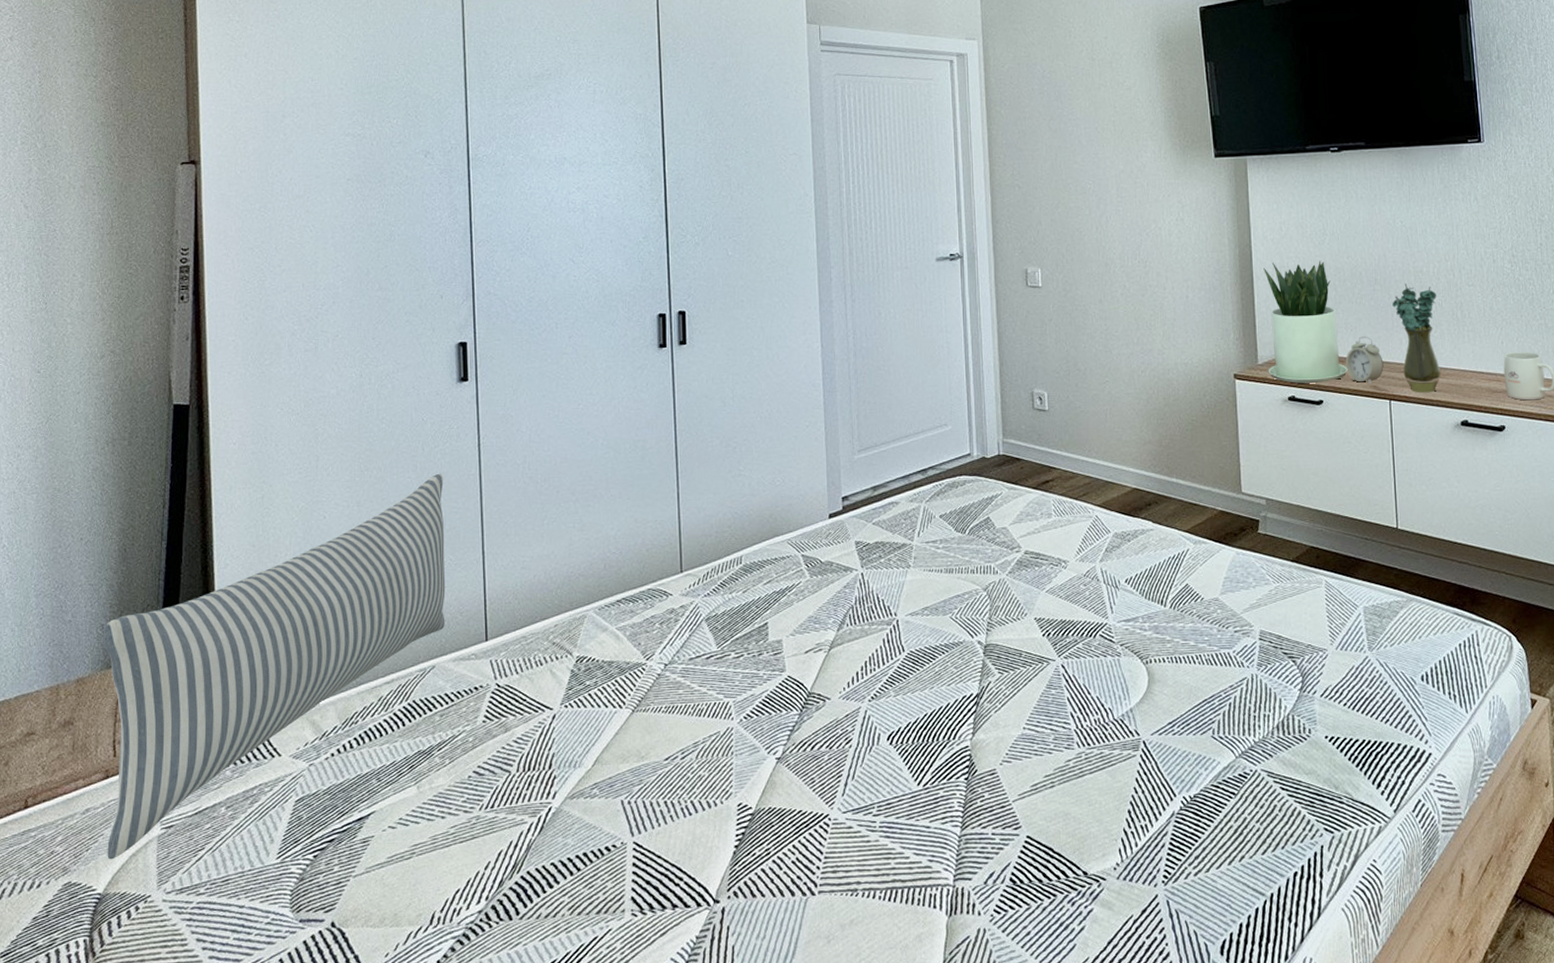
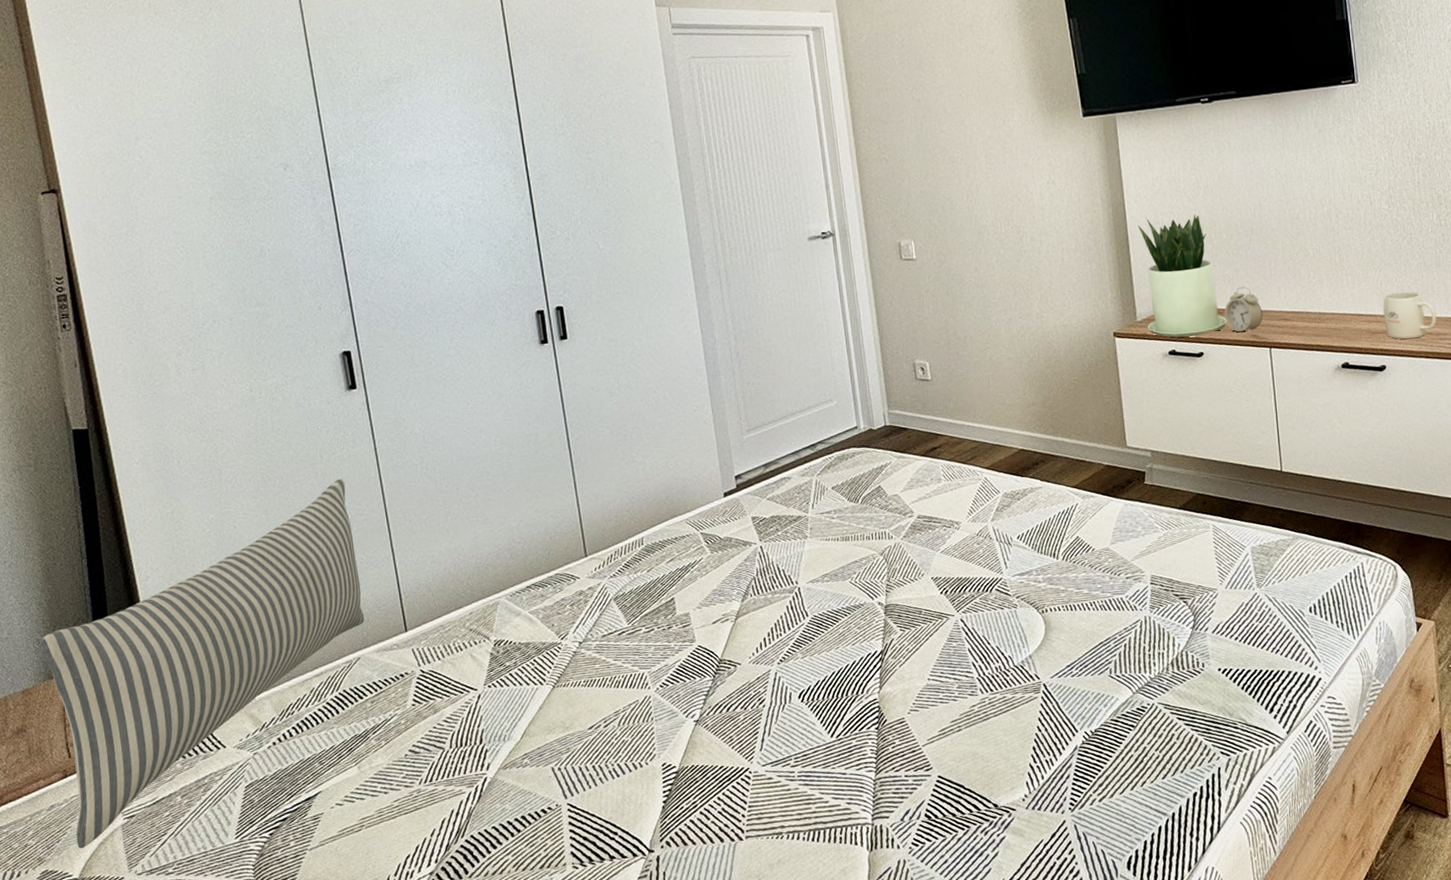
vase: present [1392,283,1441,394] -> none [1269,231,1320,339]

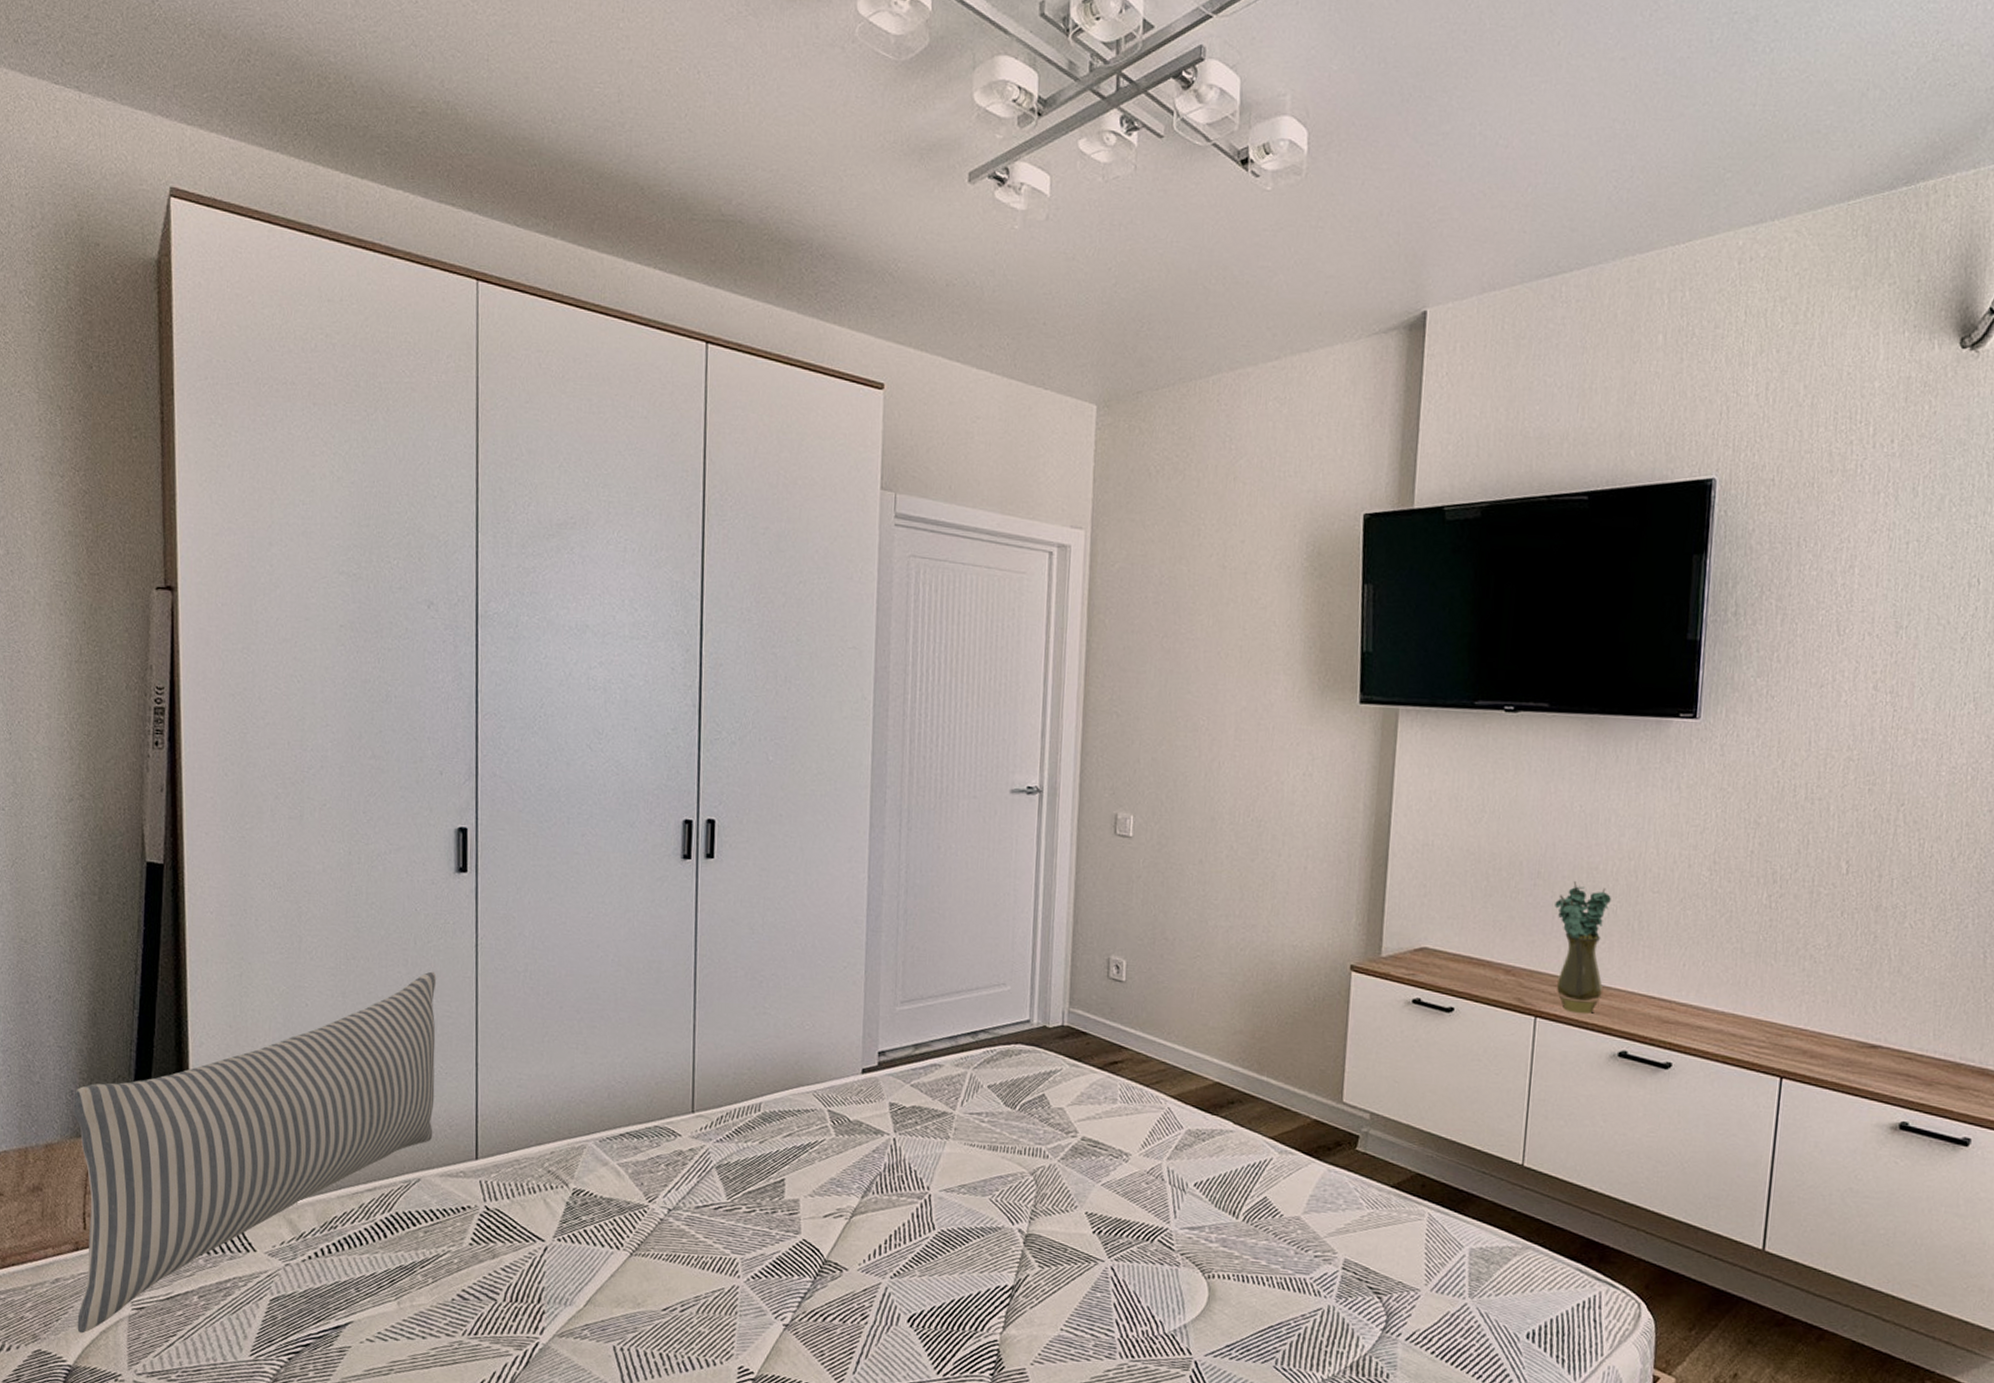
planter: present [1138,214,1227,338] -> none [1392,838,1489,987]
alarm clock: present [1224,286,1263,334] -> none [1487,938,1534,996]
vase: none [1269,231,1320,339] -> present [1555,880,1611,1015]
mug: present [1382,291,1437,340] -> none [1679,977,1745,1038]

